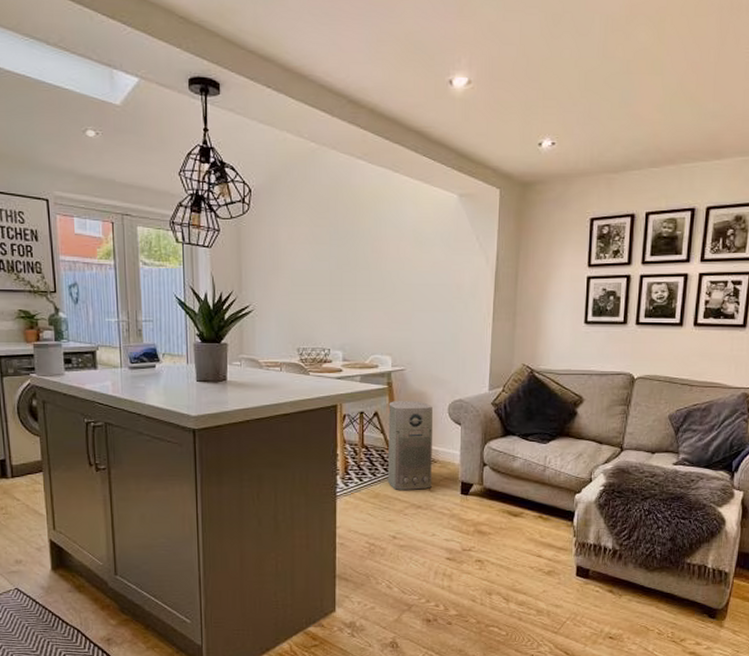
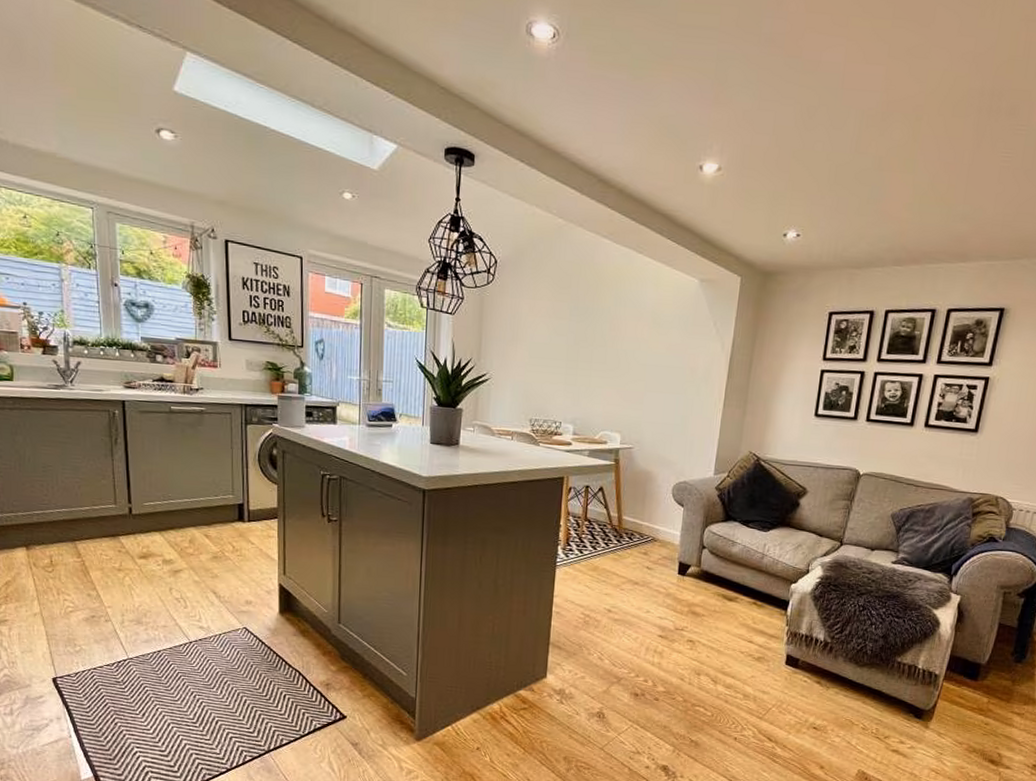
air purifier: present [387,401,432,490] -> none [607,477,657,567]

